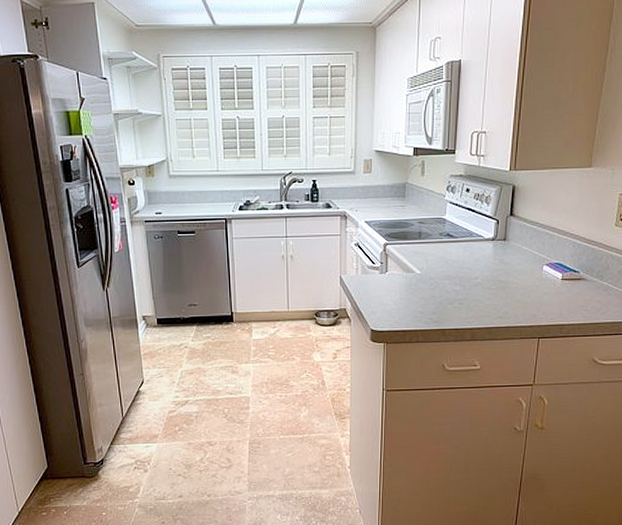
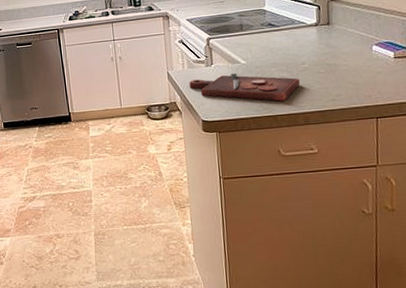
cutting board: none [361,282,471,315] -> present [189,73,300,101]

